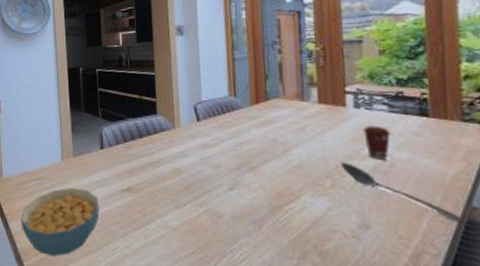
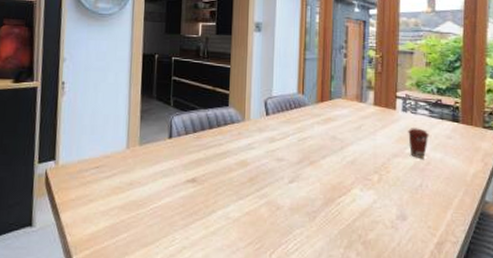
cereal bowl: present [20,188,100,257] -> none [74,177,162,249]
stirrer: present [341,163,464,222] -> none [388,160,478,214]

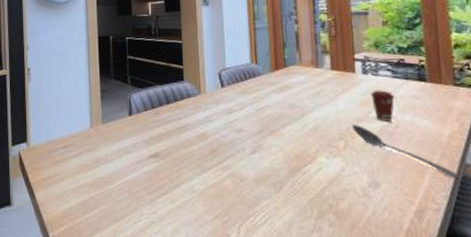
stirrer: none [388,160,478,214] -> present [352,125,460,178]

